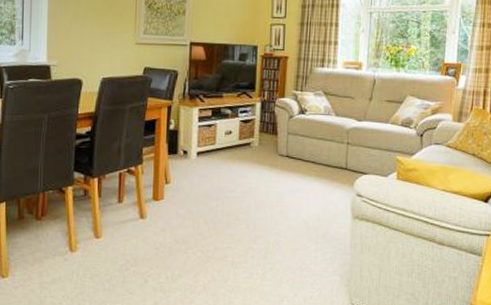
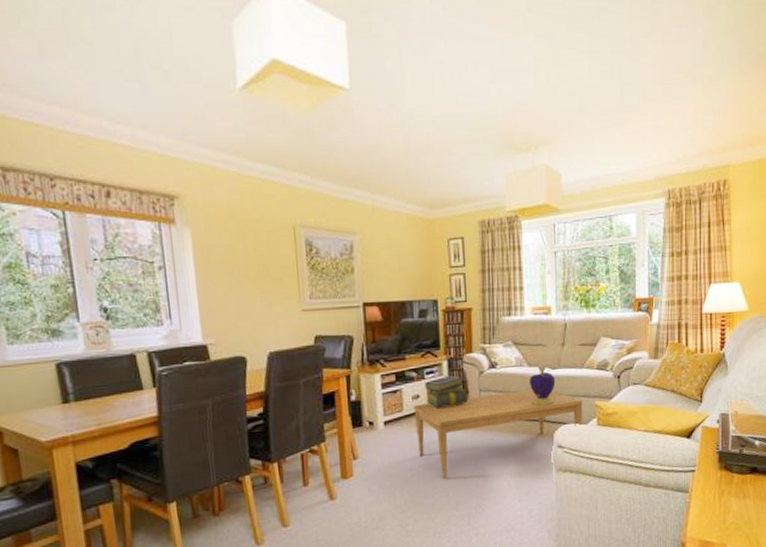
coffee table: none [225,137,385,212] -> present [414,390,583,479]
stack of books: none [238,116,277,146] -> present [425,375,469,409]
decorative container: none [335,114,360,155] -> present [530,362,556,406]

